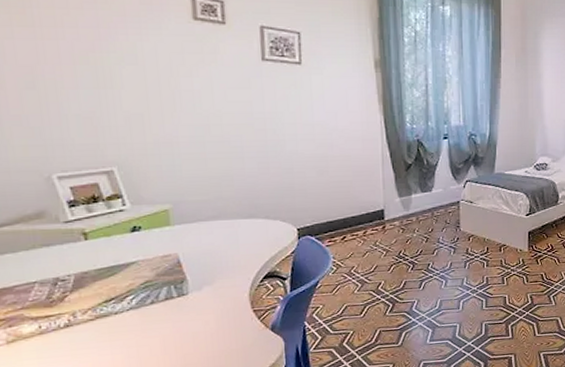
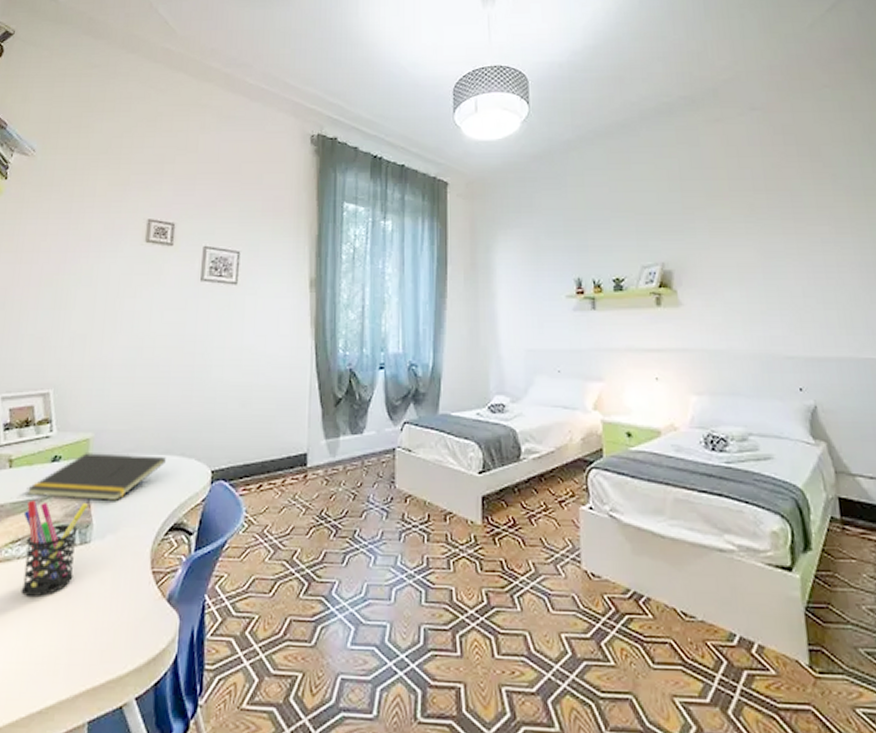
notepad: none [109,220,251,262] -> present [26,453,166,501]
pen holder: none [111,264,179,342] -> present [21,499,88,598]

